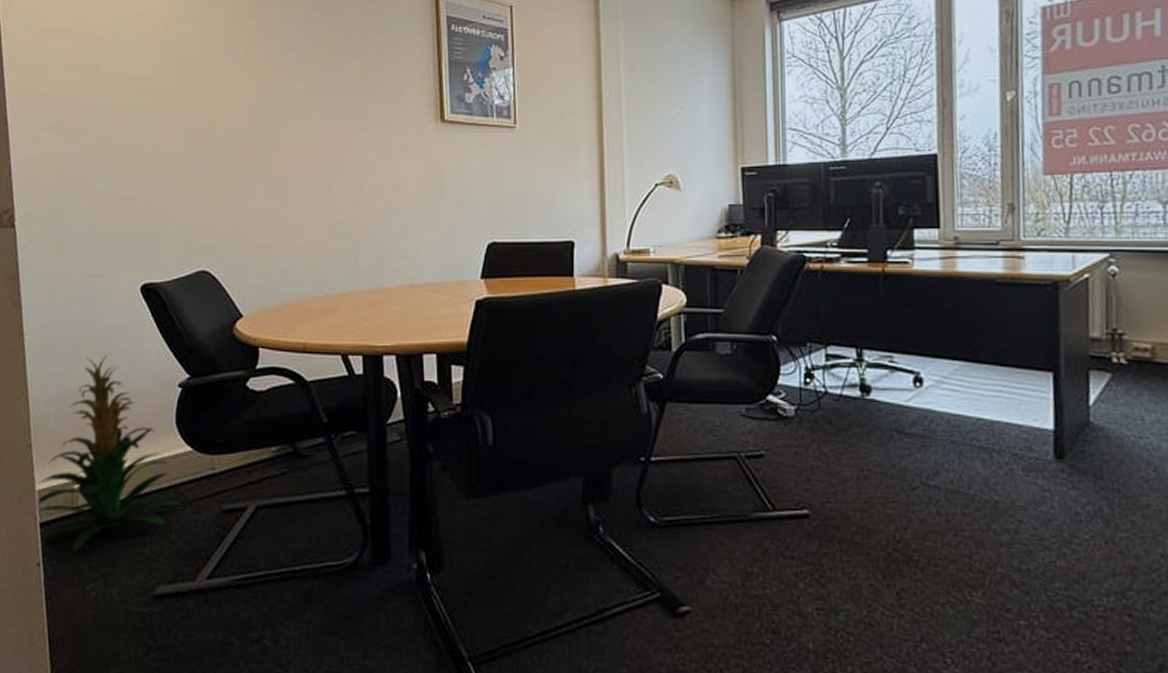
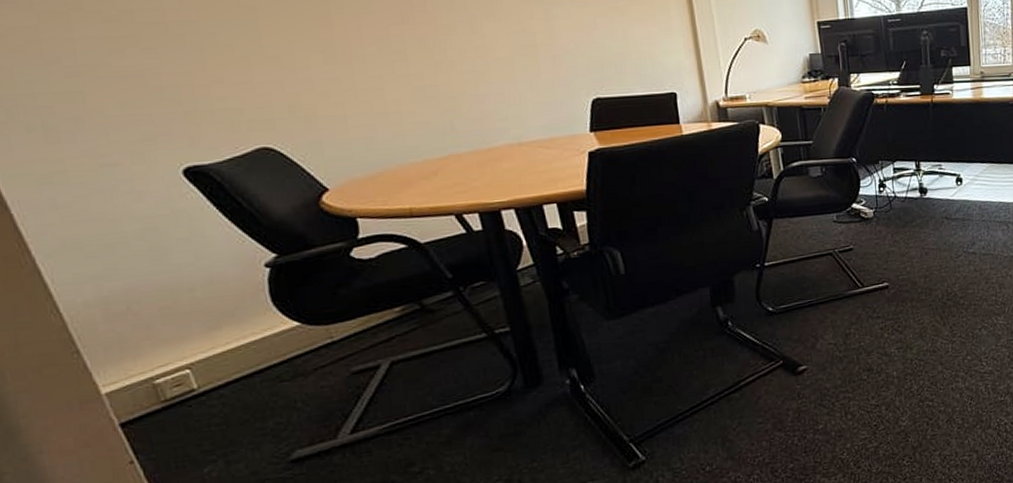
indoor plant: present [36,355,181,552] -> none [106,246,301,442]

